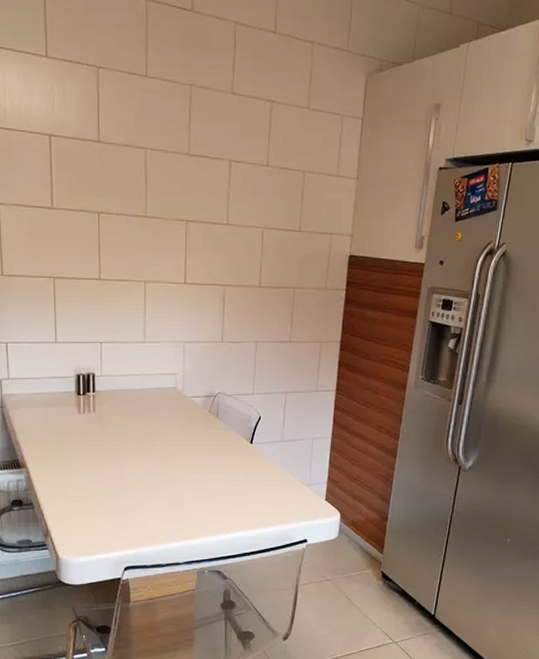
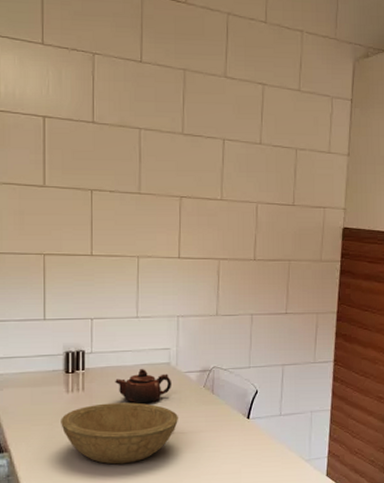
bowl: none [74,425,185,483] -> present [61,402,179,465]
teapot: none [124,393,179,426] -> present [115,369,172,404]

